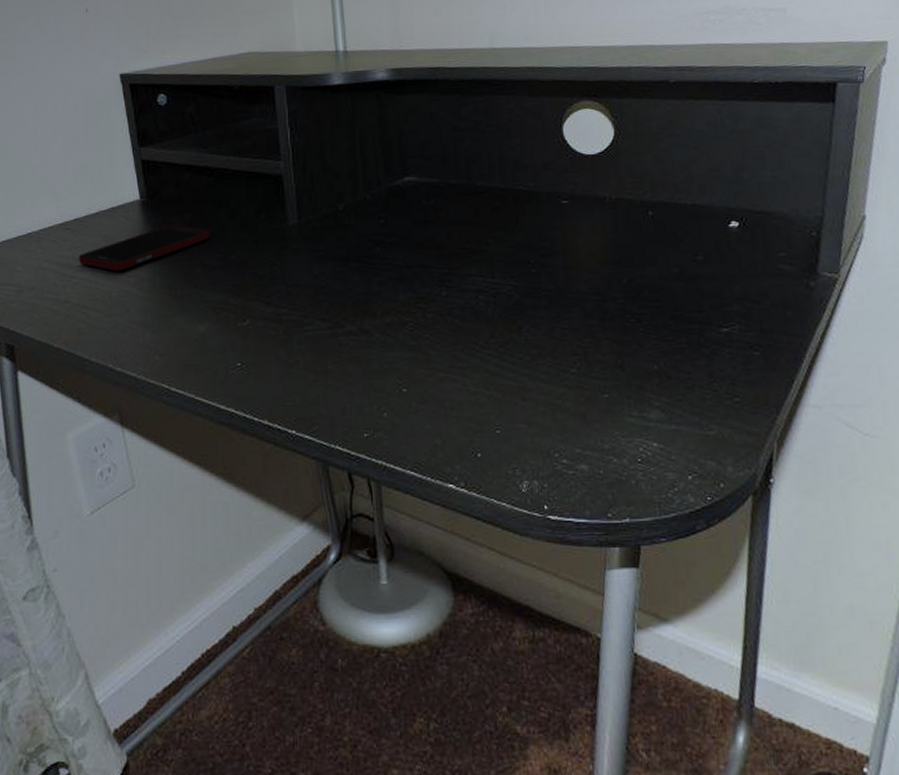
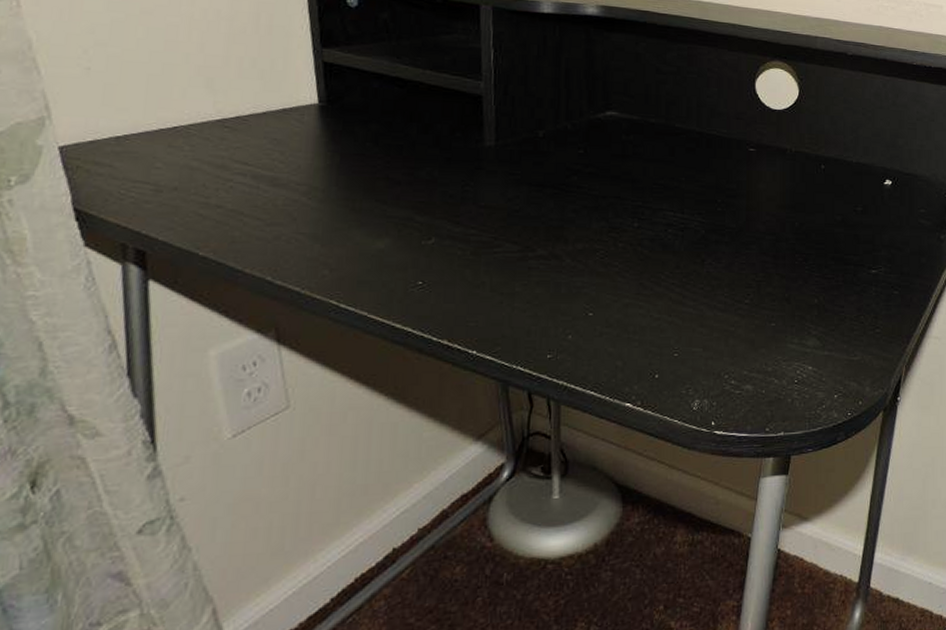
cell phone: present [78,224,211,272] -> none [237,133,399,178]

